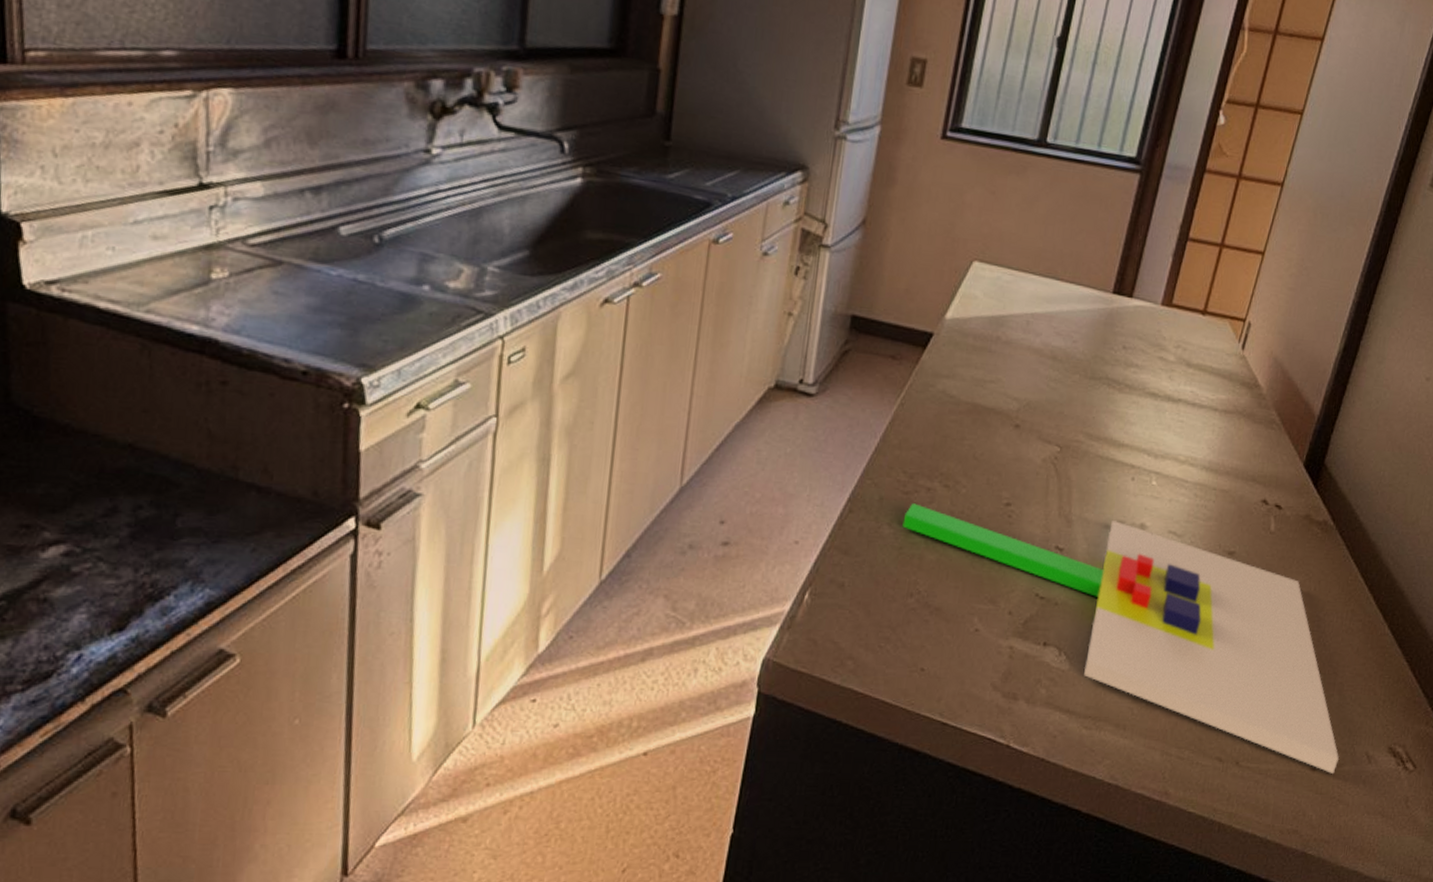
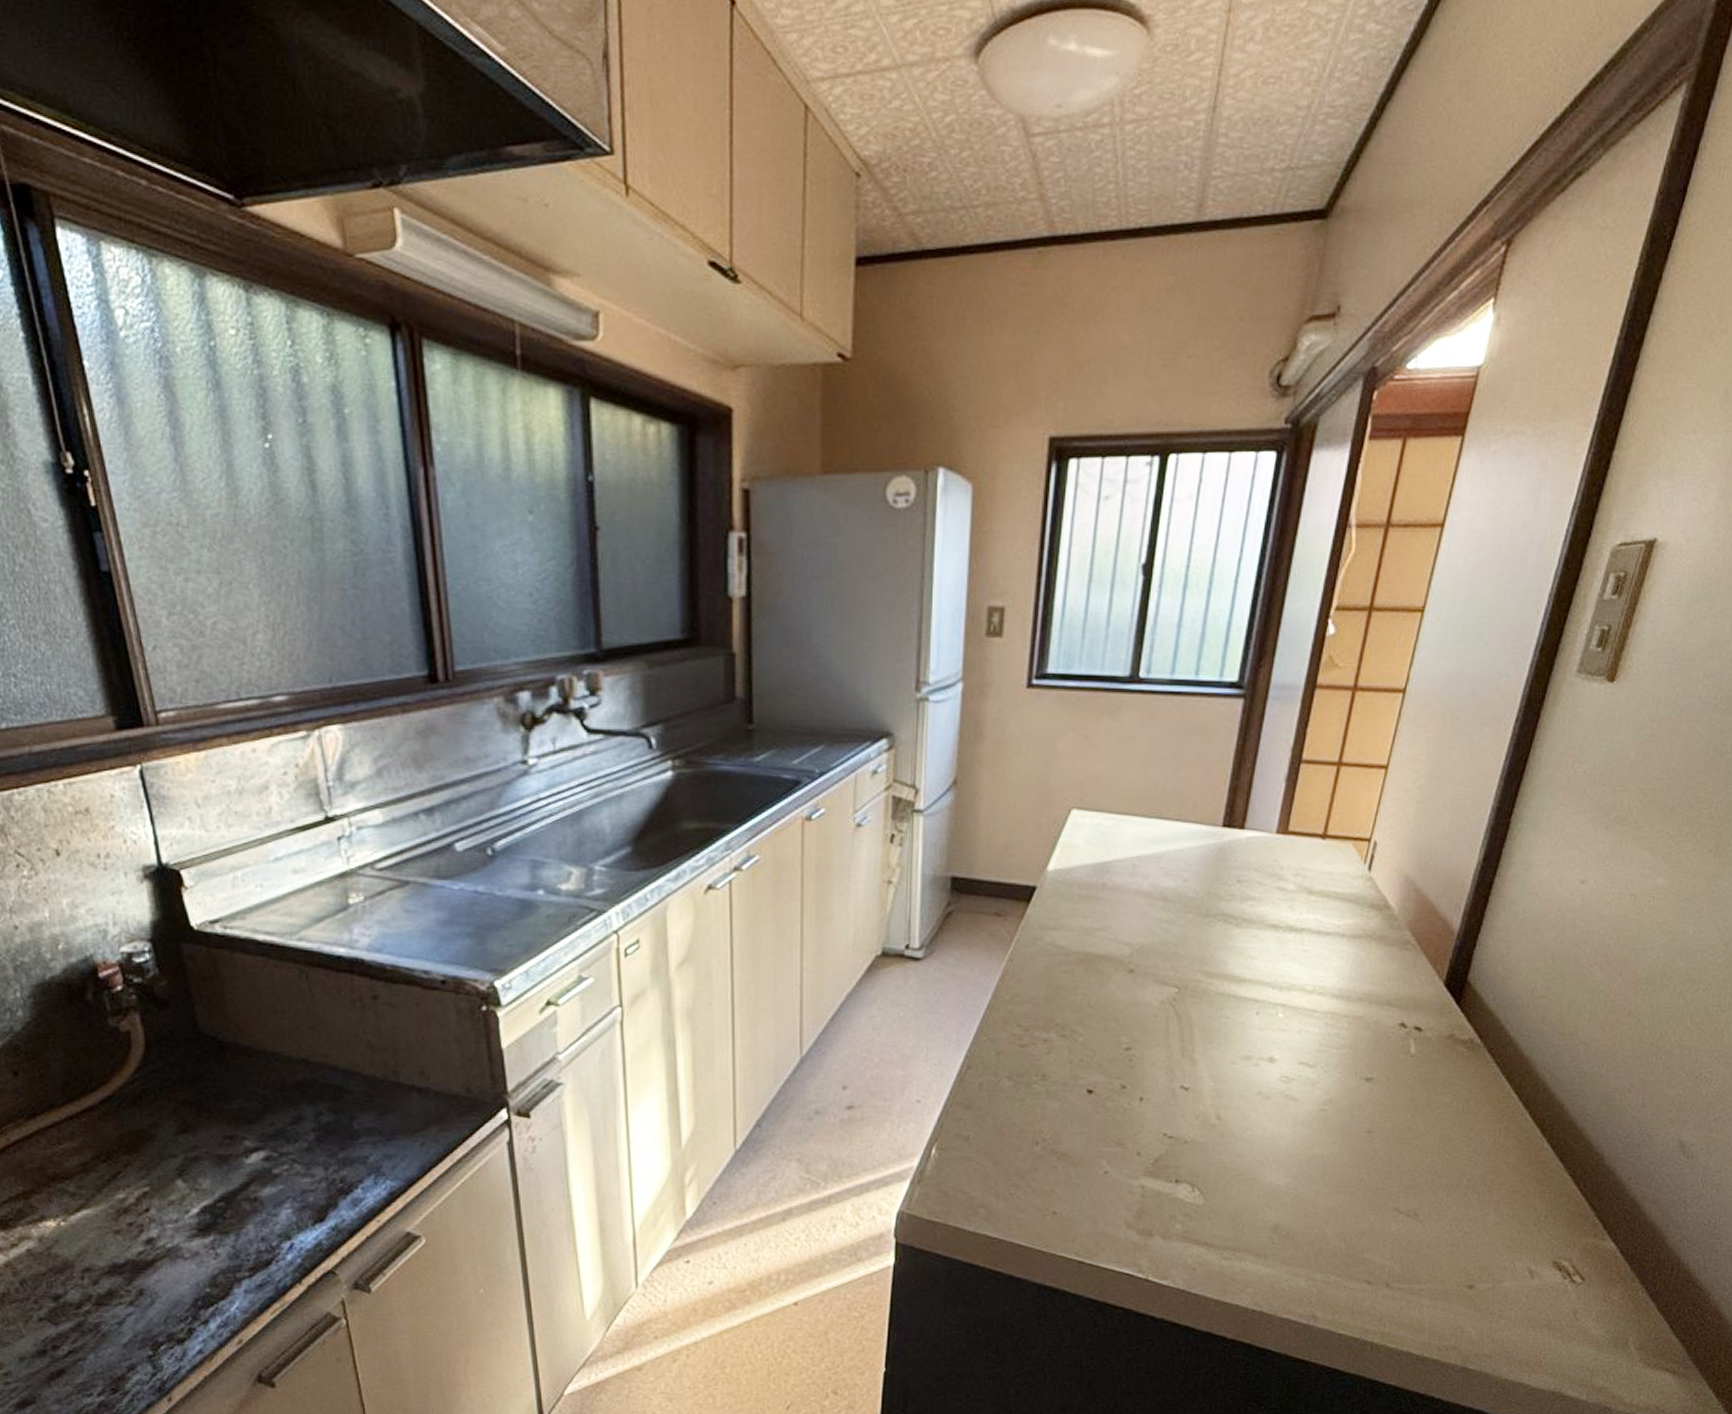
chopping board: present [902,503,1340,774] -> none [1022,1055,1499,1290]

